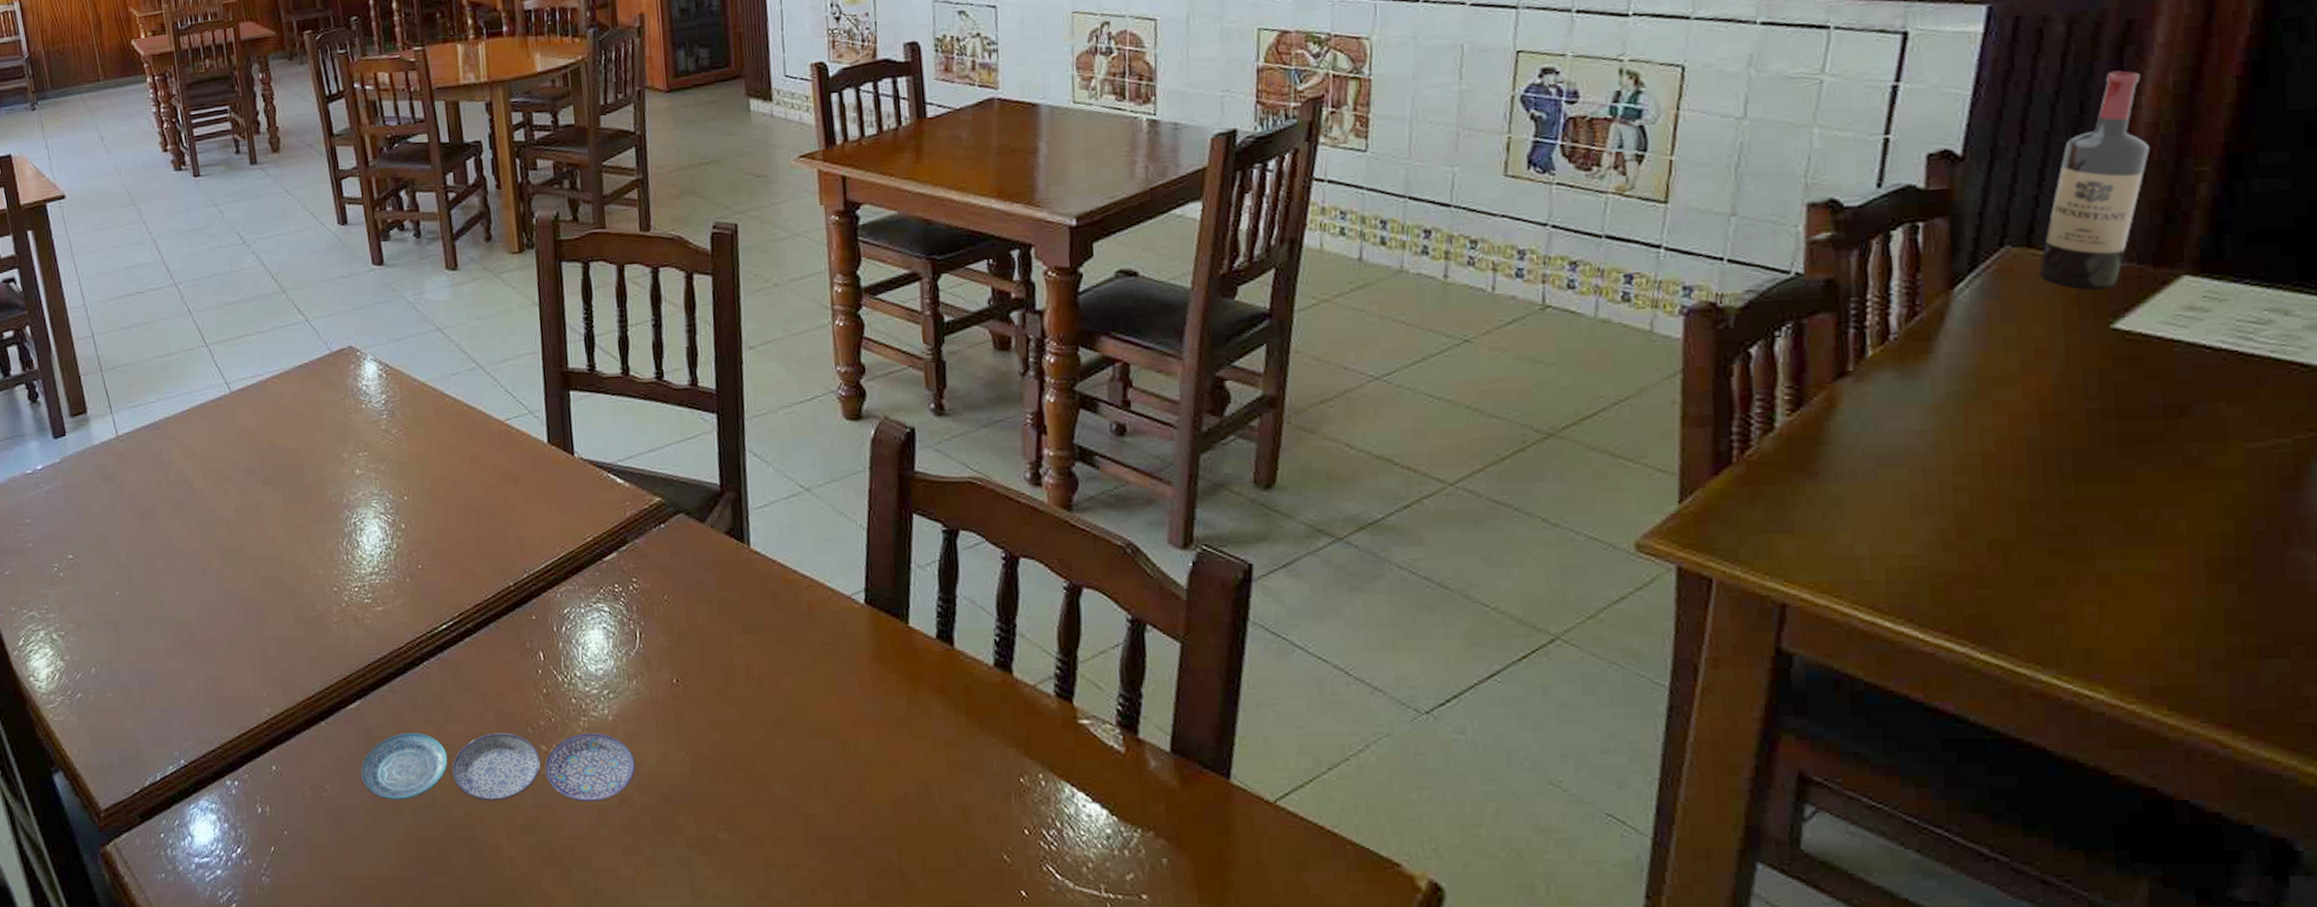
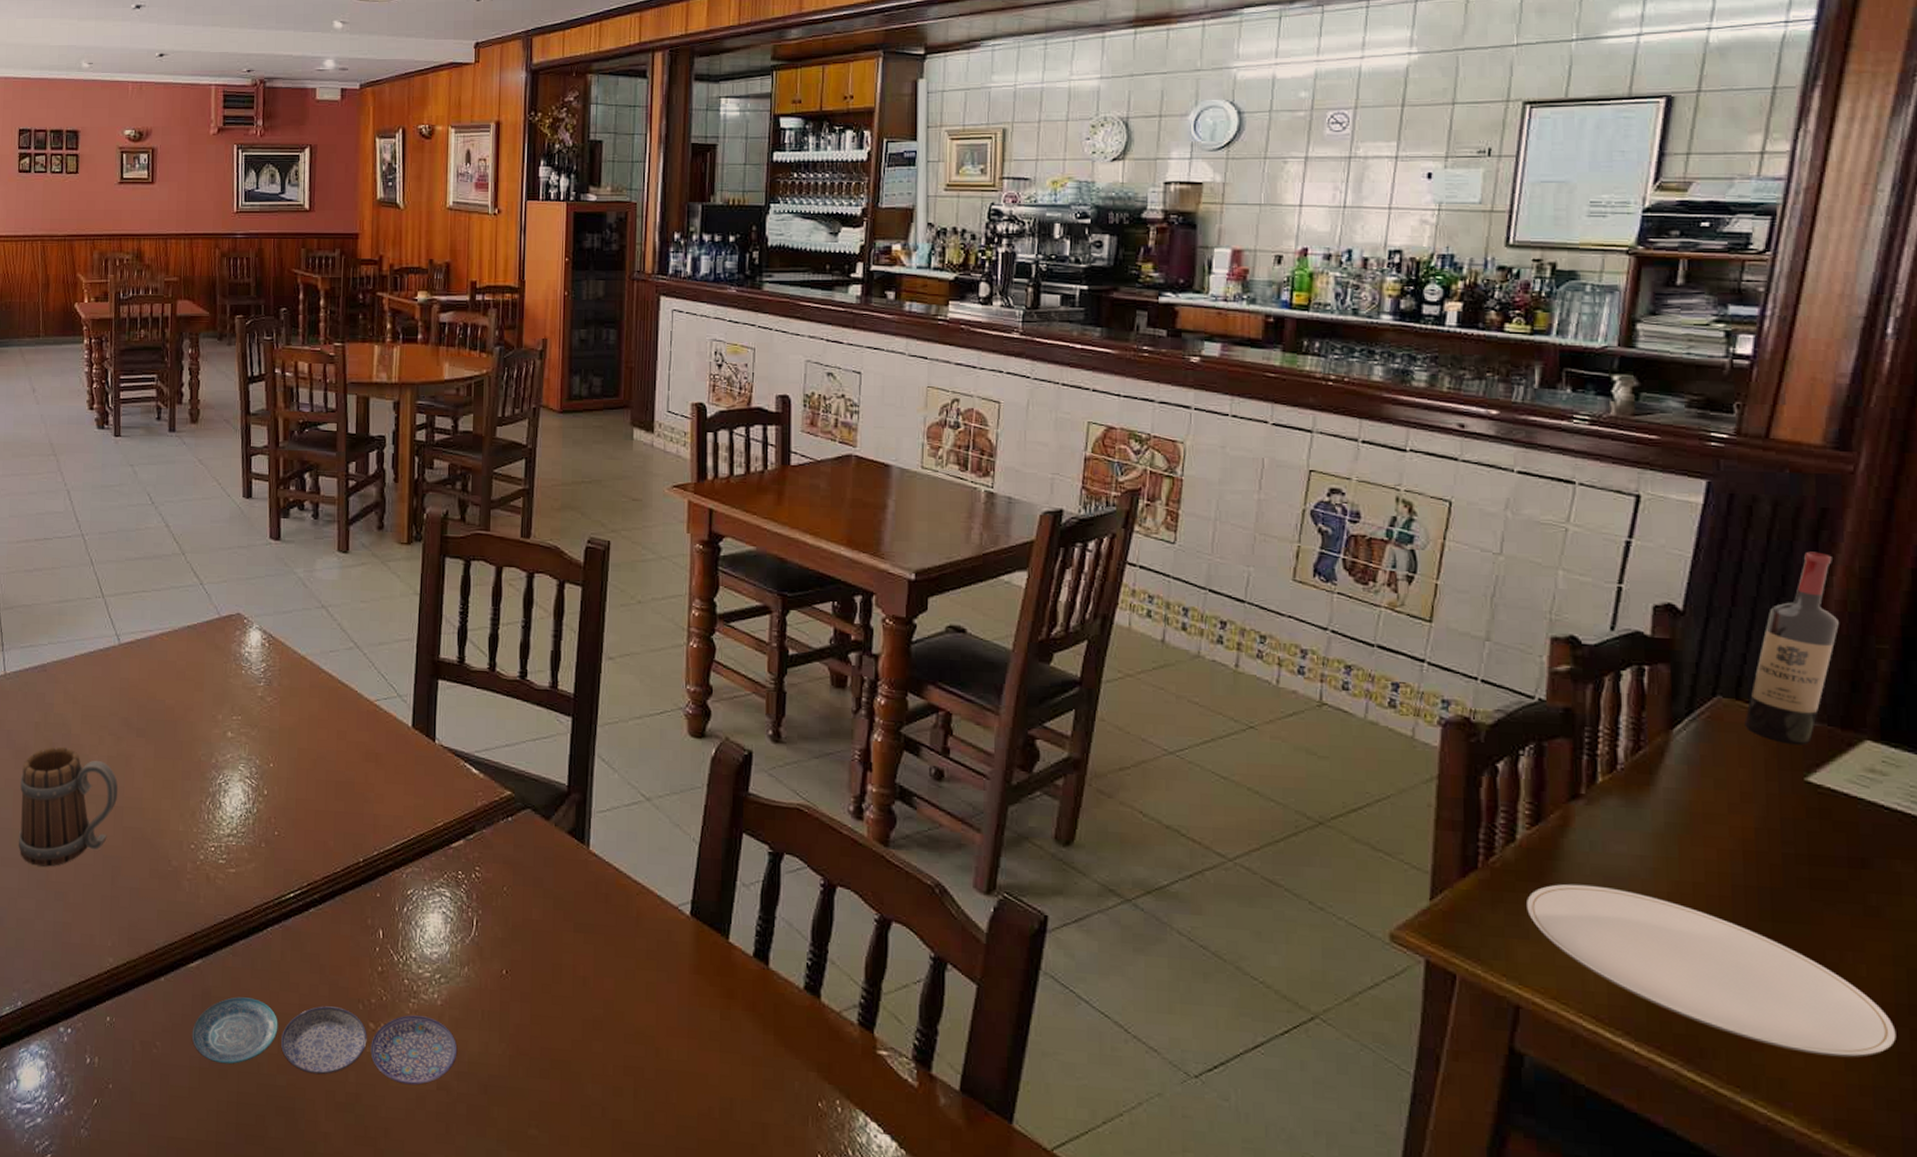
beer mug: none [149,503,252,625] -> present [19,746,119,867]
plate: none [1790,467,2223,622] -> present [1527,883,1896,1058]

